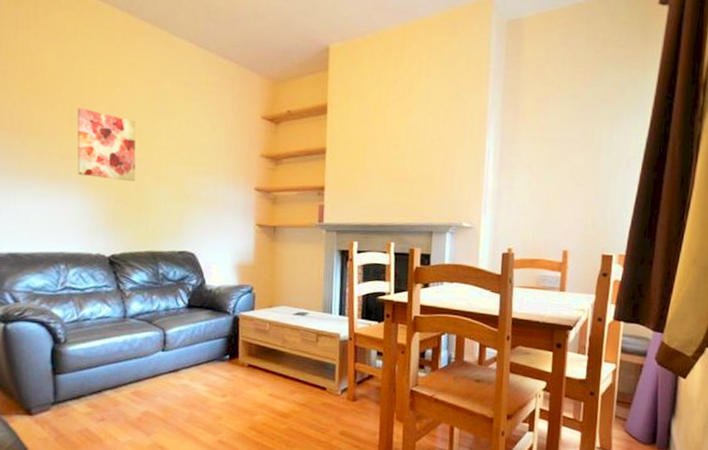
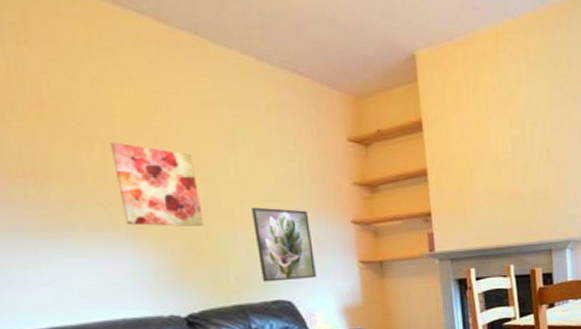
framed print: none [174,169,220,235] -> present [251,207,316,282]

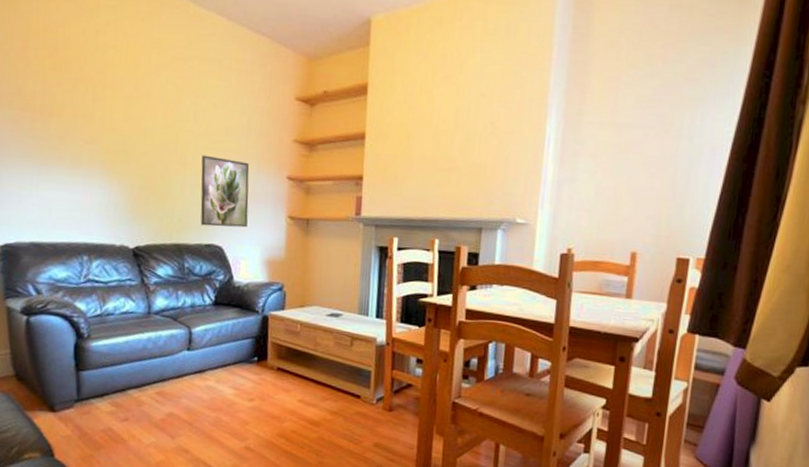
wall art: present [110,141,204,227] -> none [100,87,162,169]

